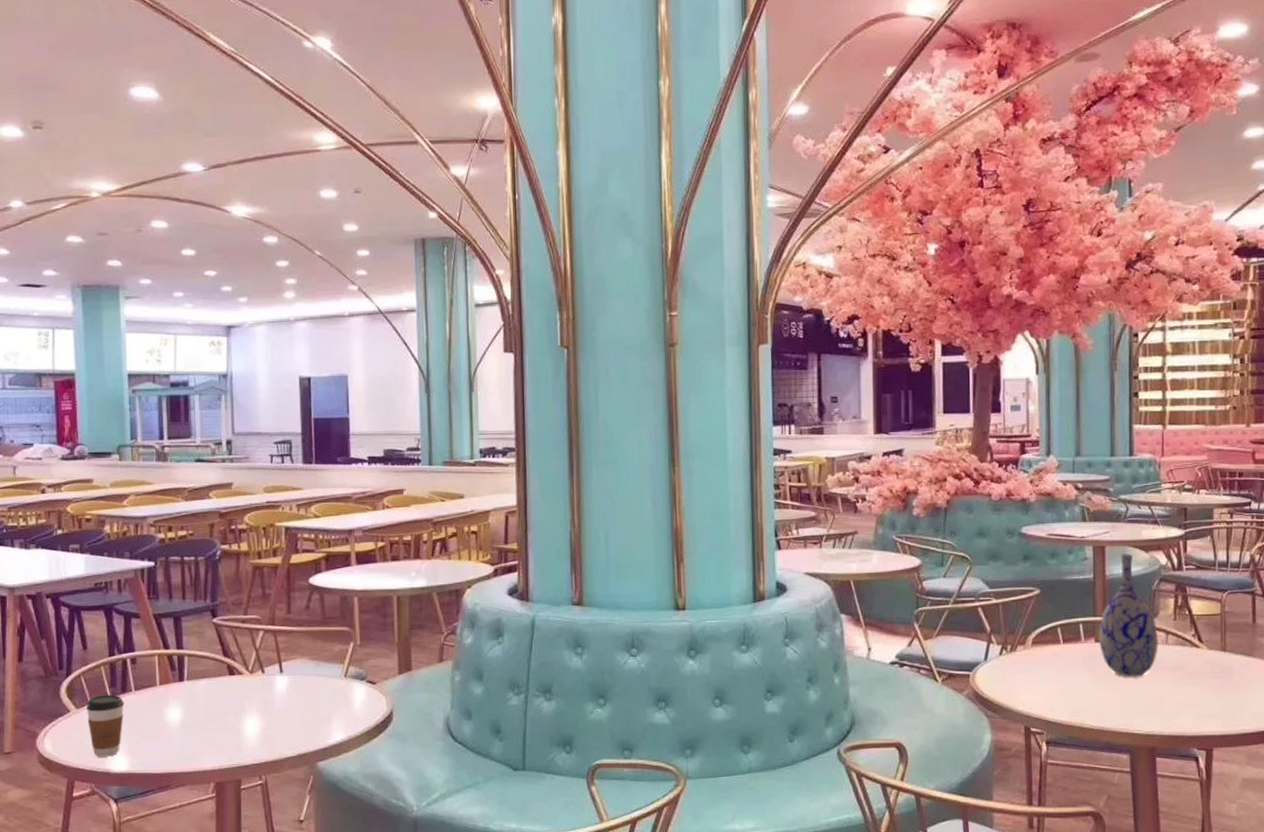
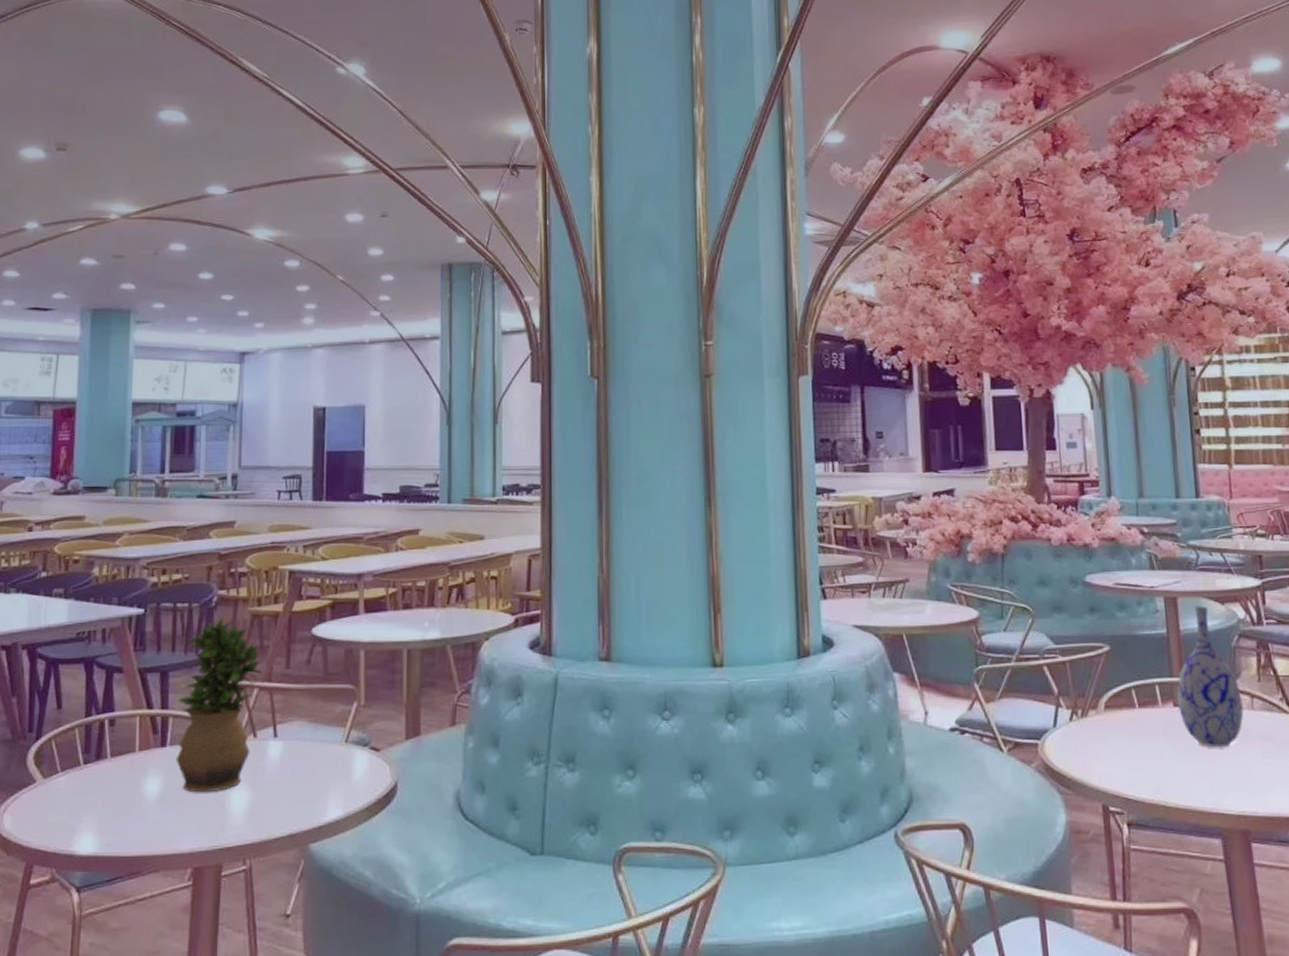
coffee cup: present [87,695,125,757] -> none [54,762,98,836]
potted plant: none [191,568,267,720] -> present [175,616,263,793]

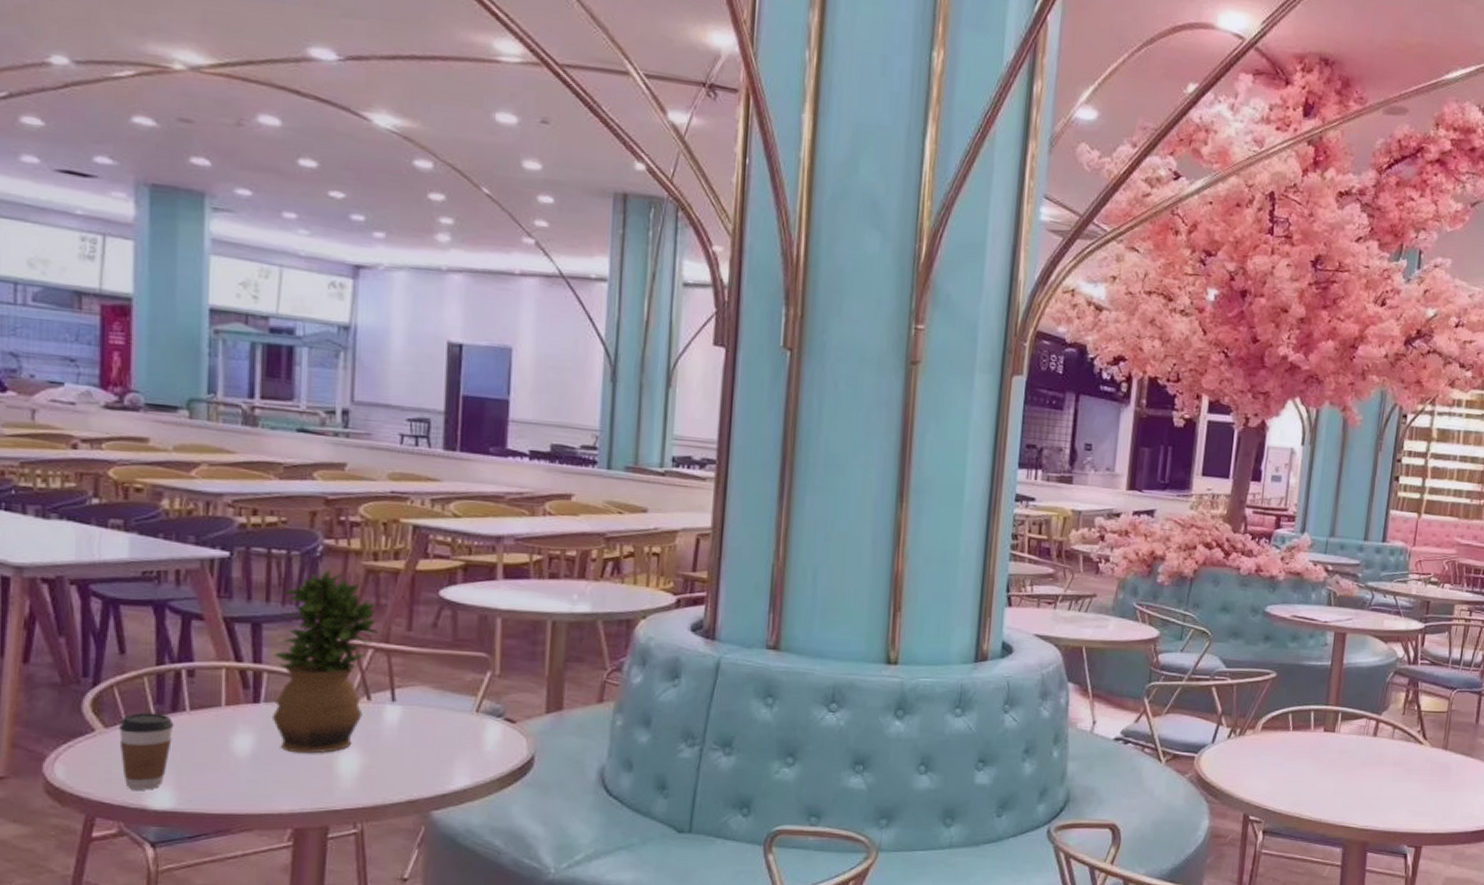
coffee cup: none [54,762,98,836] -> present [119,712,174,790]
vase: present [1177,606,1244,749] -> none [1327,643,1386,771]

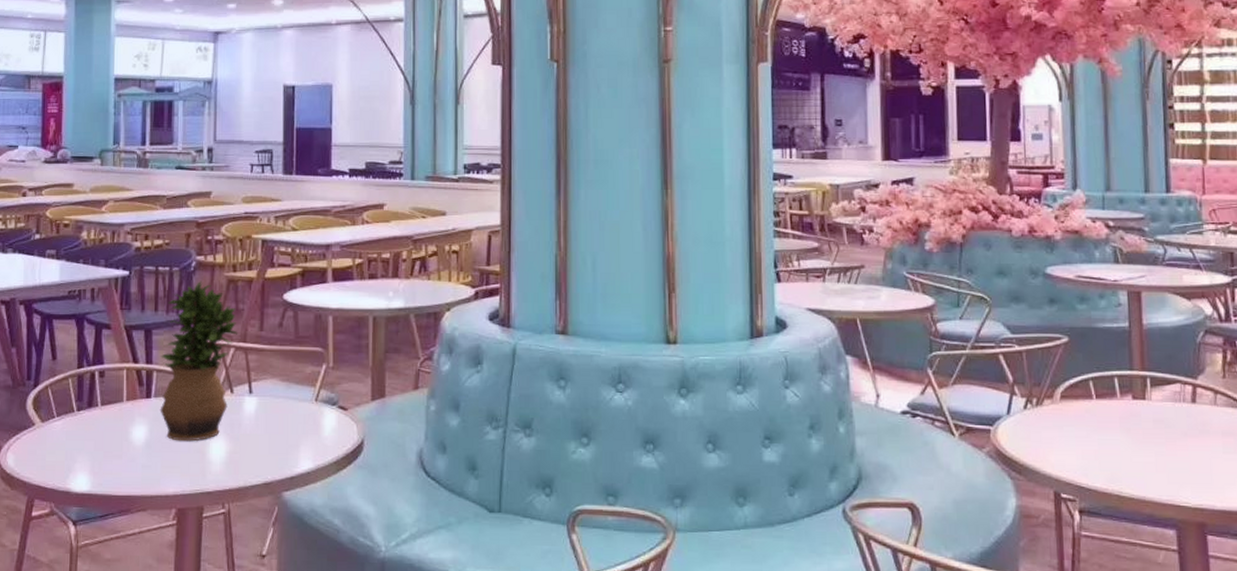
coffee cup: present [119,712,174,790] -> none [51,409,90,475]

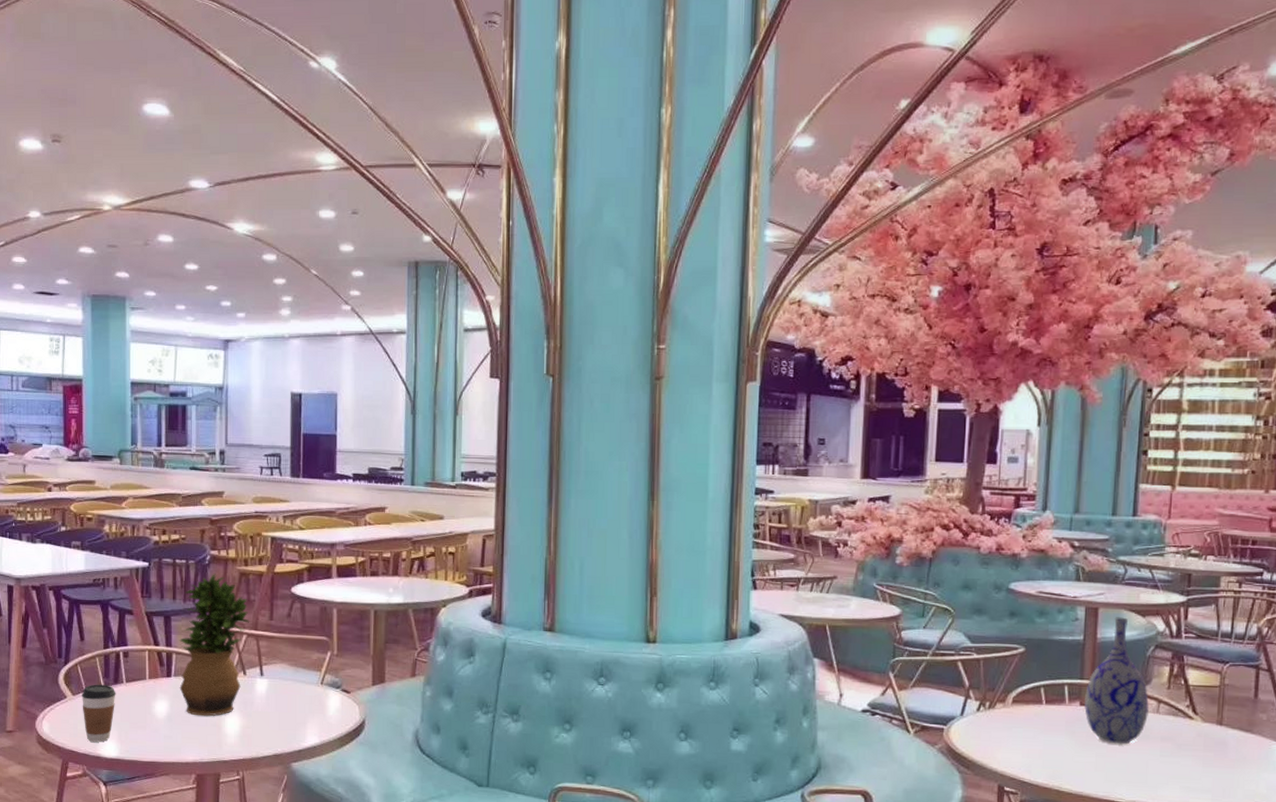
coffee cup: none [51,409,90,475] -> present [82,684,116,742]
vase: none [1137,301,1206,443] -> present [1084,617,1149,746]

